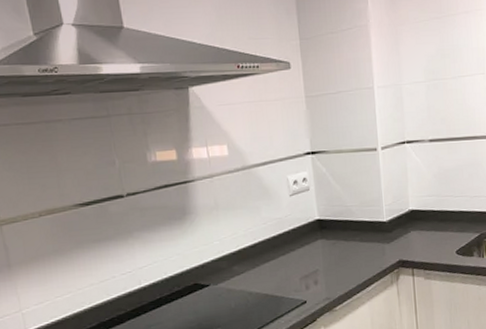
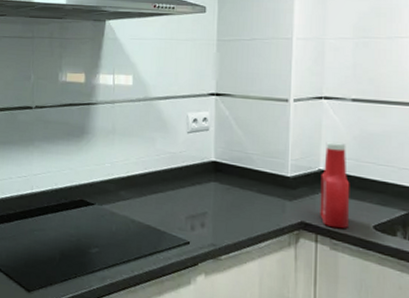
ketchup bottle: none [411,181,437,260] -> present [320,141,350,229]

